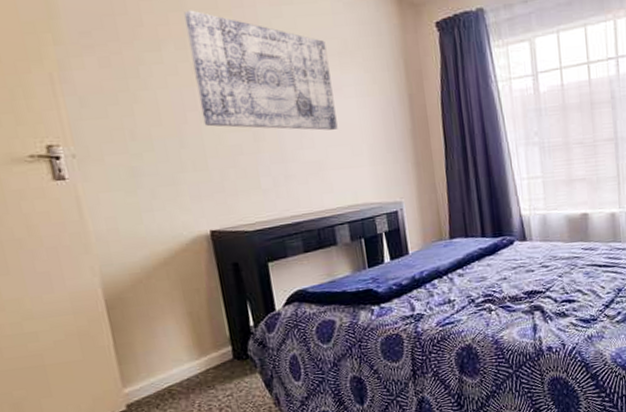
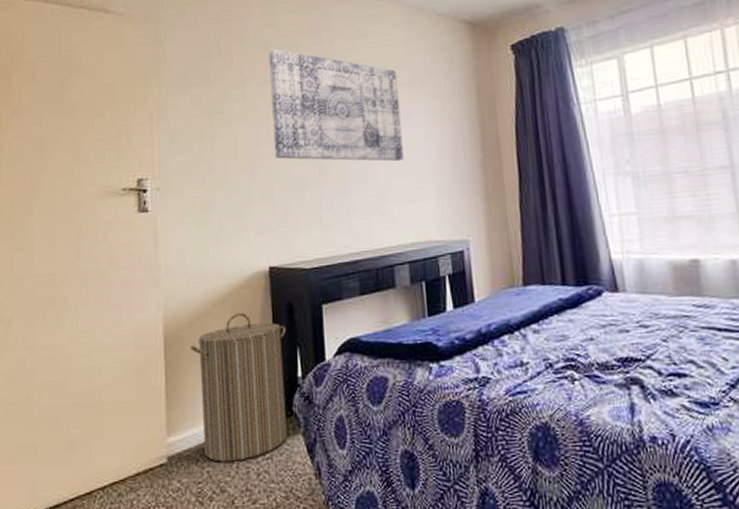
laundry hamper: none [135,273,245,404] -> present [190,312,287,462]

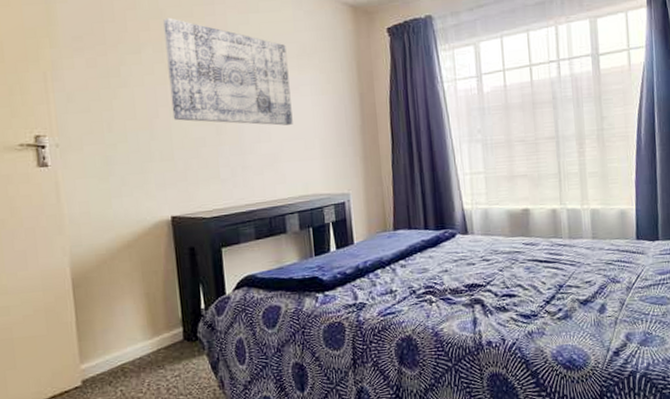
laundry hamper: present [190,312,287,462] -> none [98,256,193,382]

